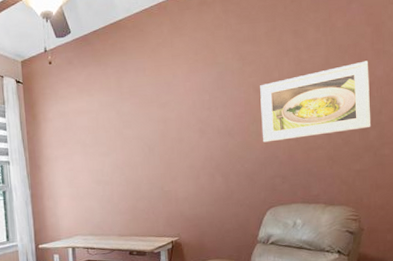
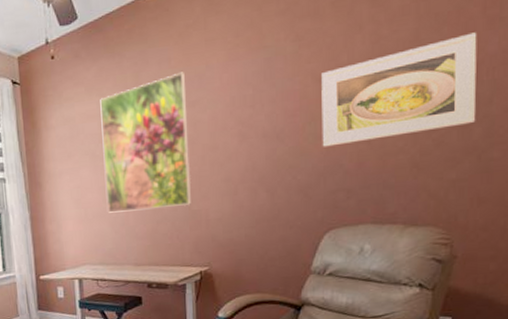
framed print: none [89,79,163,192] -> present [100,72,192,213]

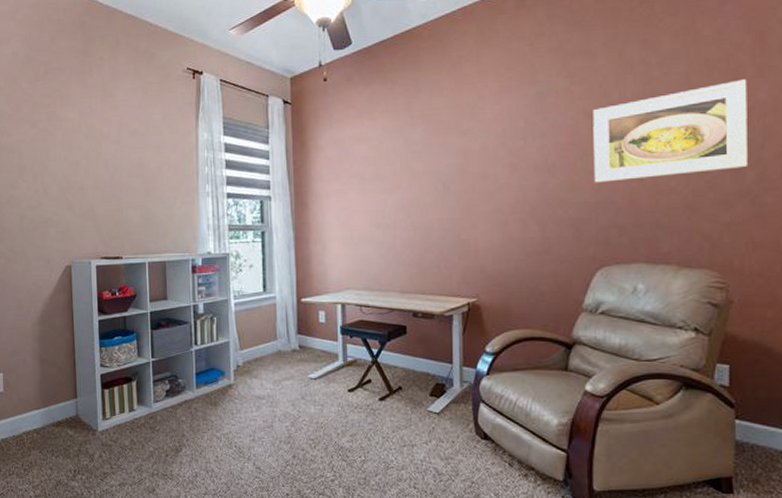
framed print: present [100,72,192,213] -> none [371,101,461,237]

